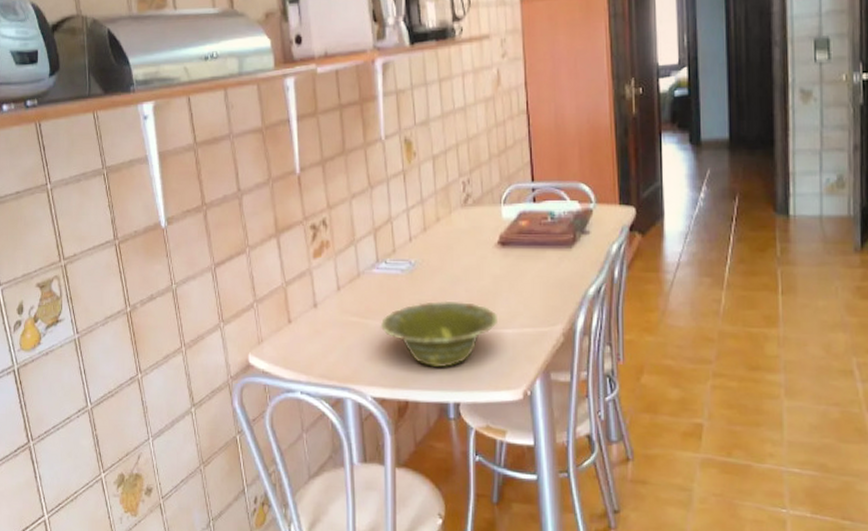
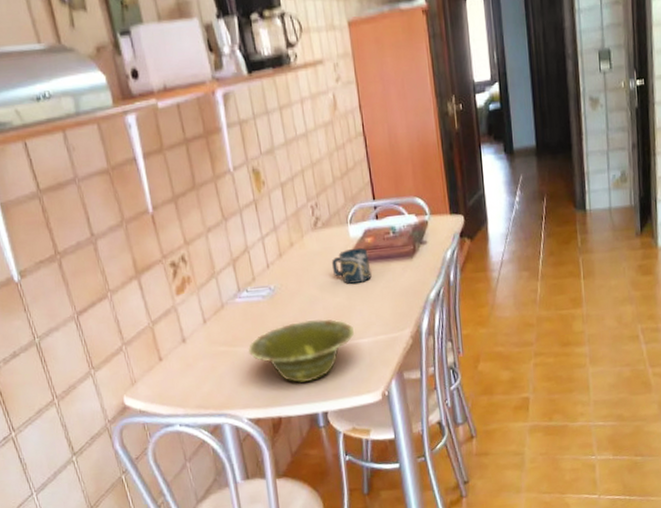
cup: none [479,230,523,268] -> present [331,247,372,284]

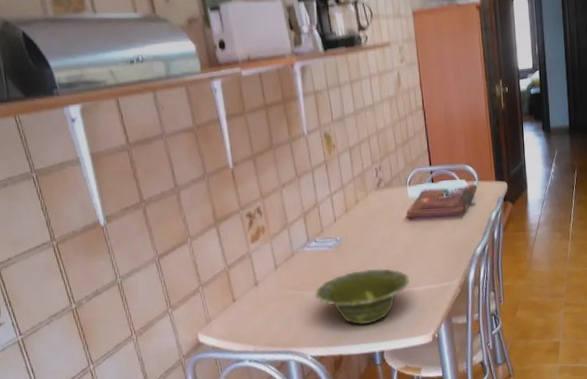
cup: present [331,247,372,284] -> none [391,206,426,238]

